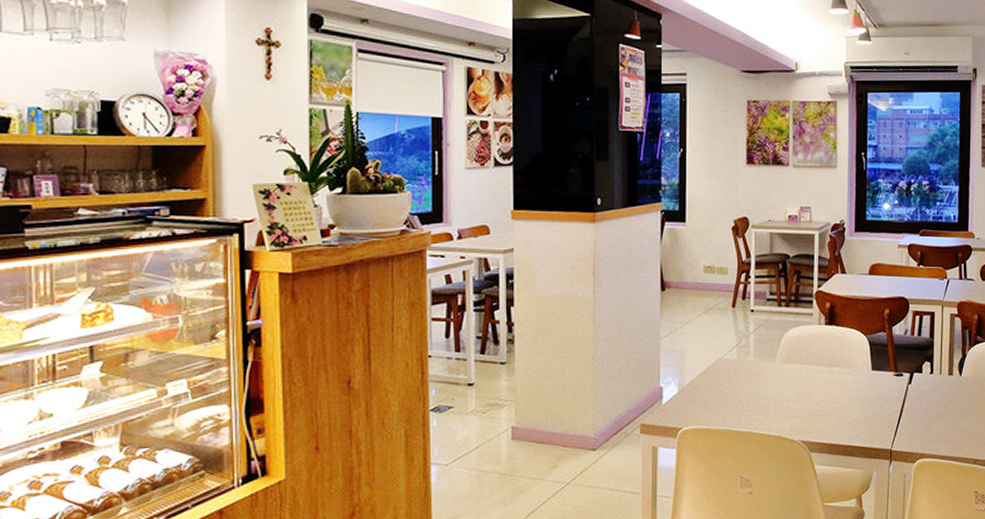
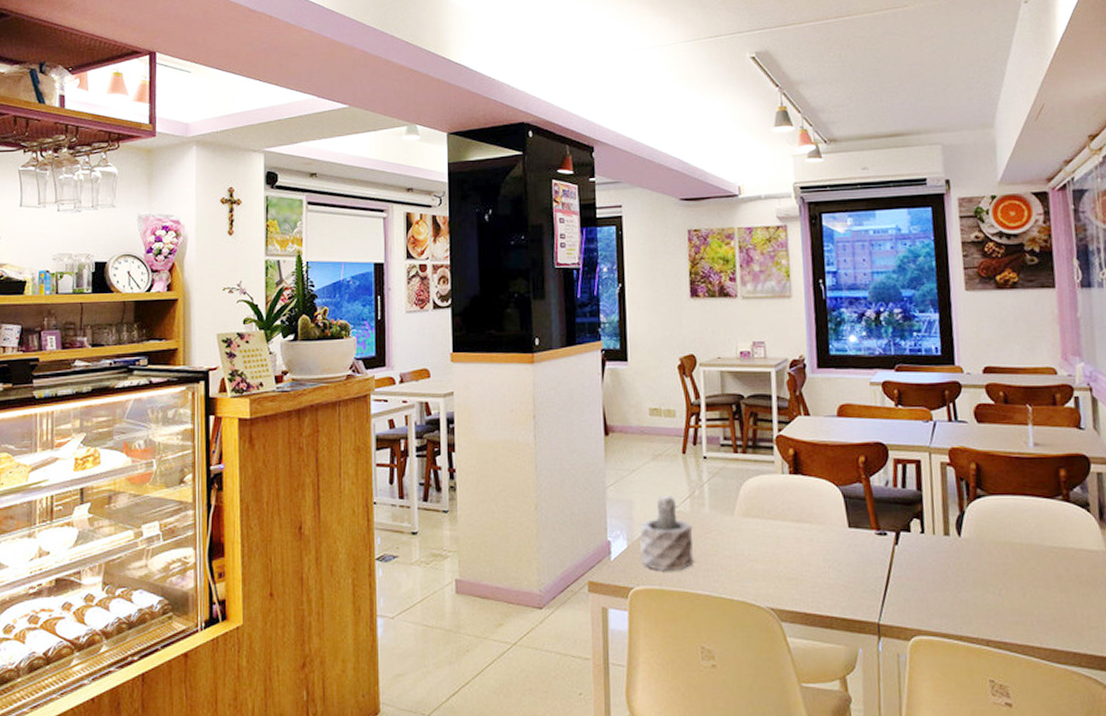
succulent plant: none [690,345,738,412] -> present [640,496,694,572]

